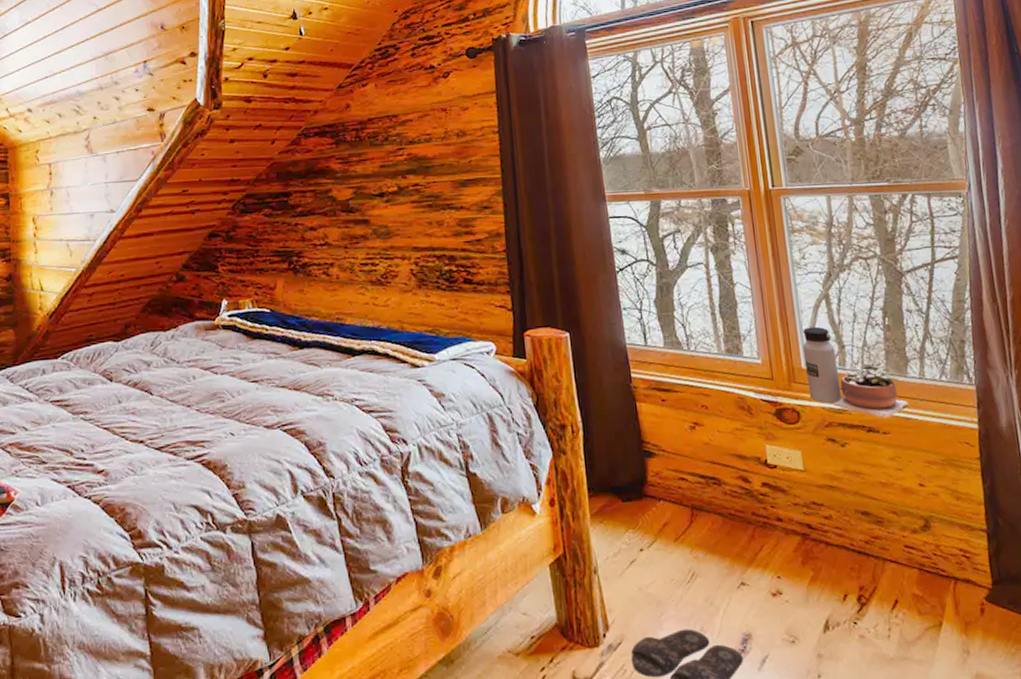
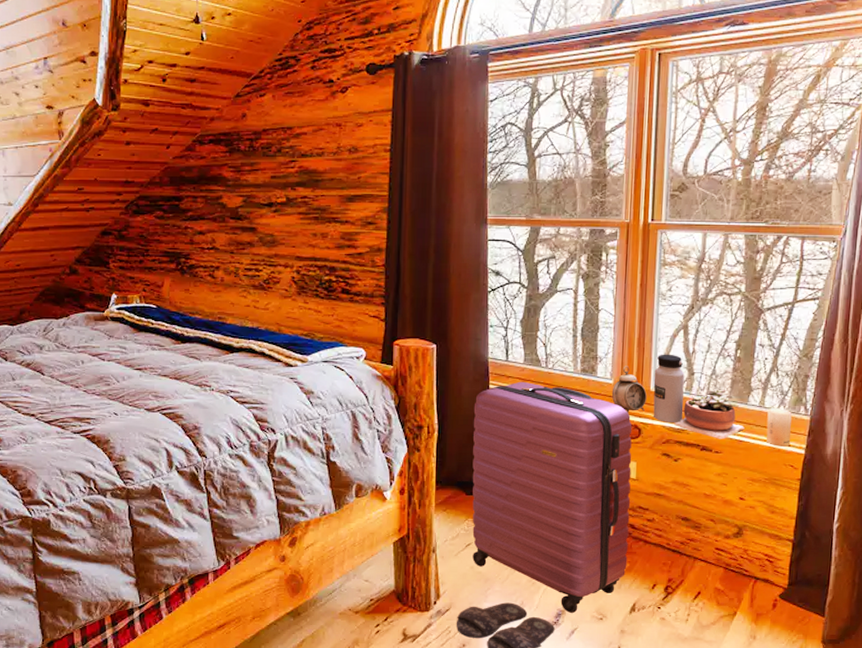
suitcase: none [617,367,812,637] -> present [472,381,633,613]
alarm clock: none [761,342,800,395] -> present [611,366,647,413]
candle: none [929,379,961,423] -> present [765,408,792,448]

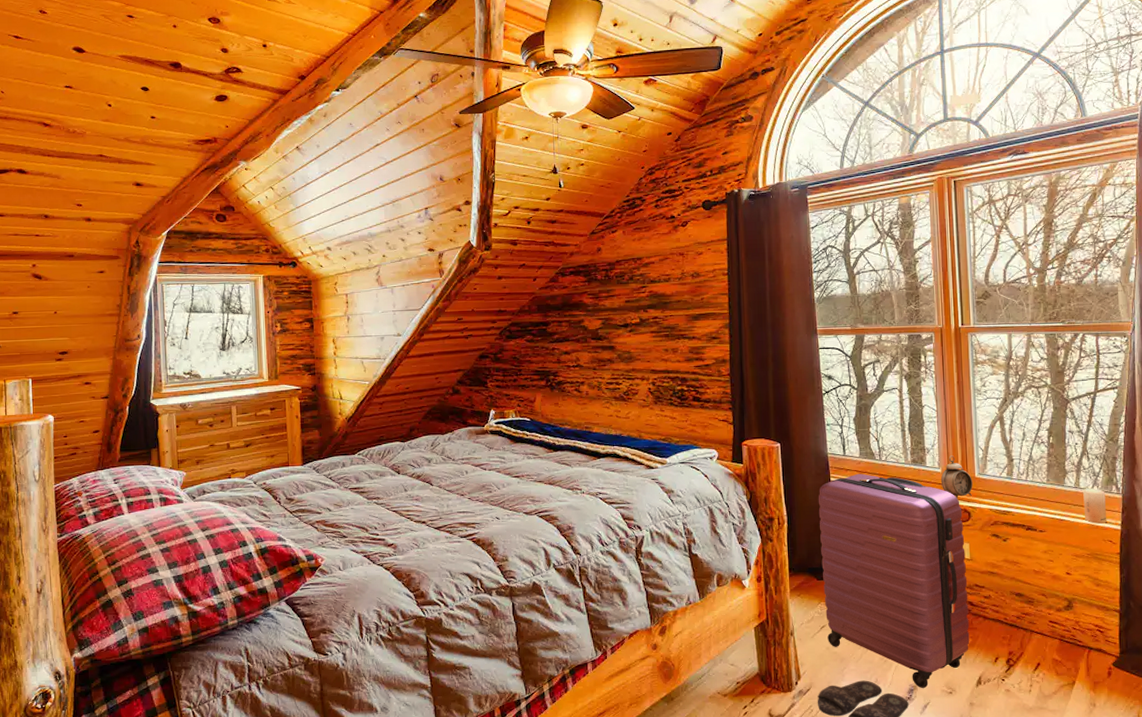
water bottle: present [653,354,685,424] -> none [977,443,1007,507]
succulent plant: present [674,389,745,439] -> none [1000,473,1064,519]

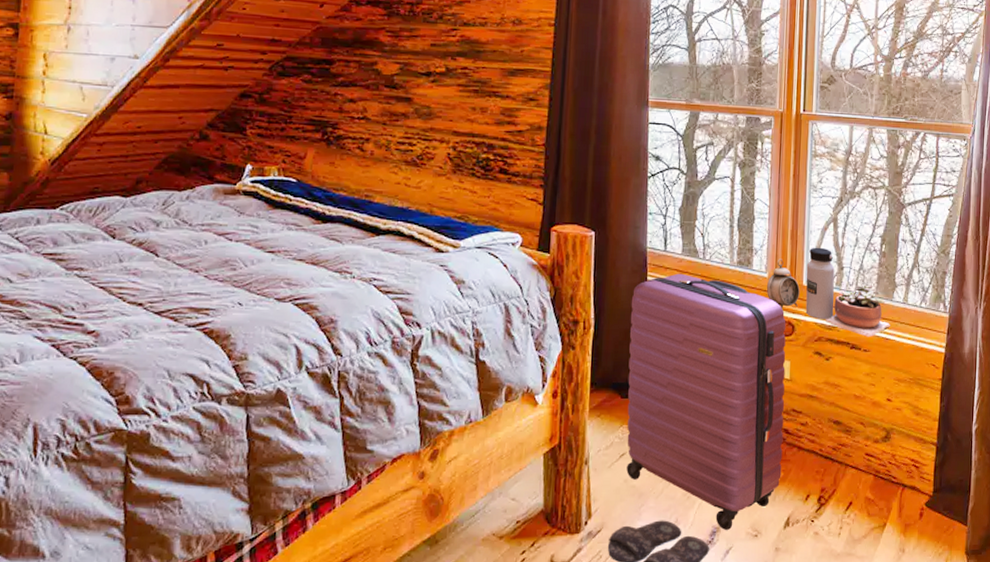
water bottle: none [977,443,1007,507] -> present [805,247,835,320]
succulent plant: none [1000,473,1064,519] -> present [825,284,890,337]
candle: present [1083,488,1107,525] -> none [909,305,933,346]

